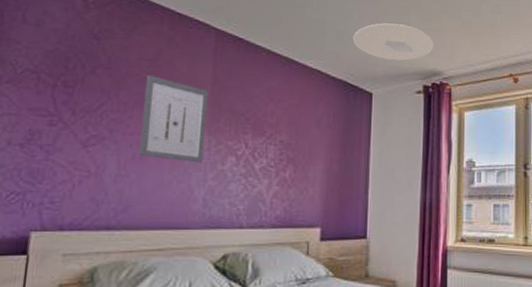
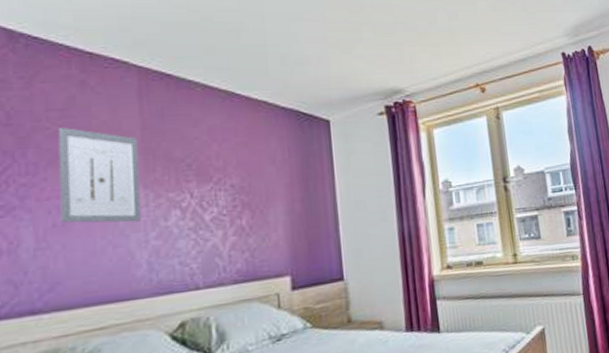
ceiling light: present [352,23,434,61] -> none [299,42,391,82]

